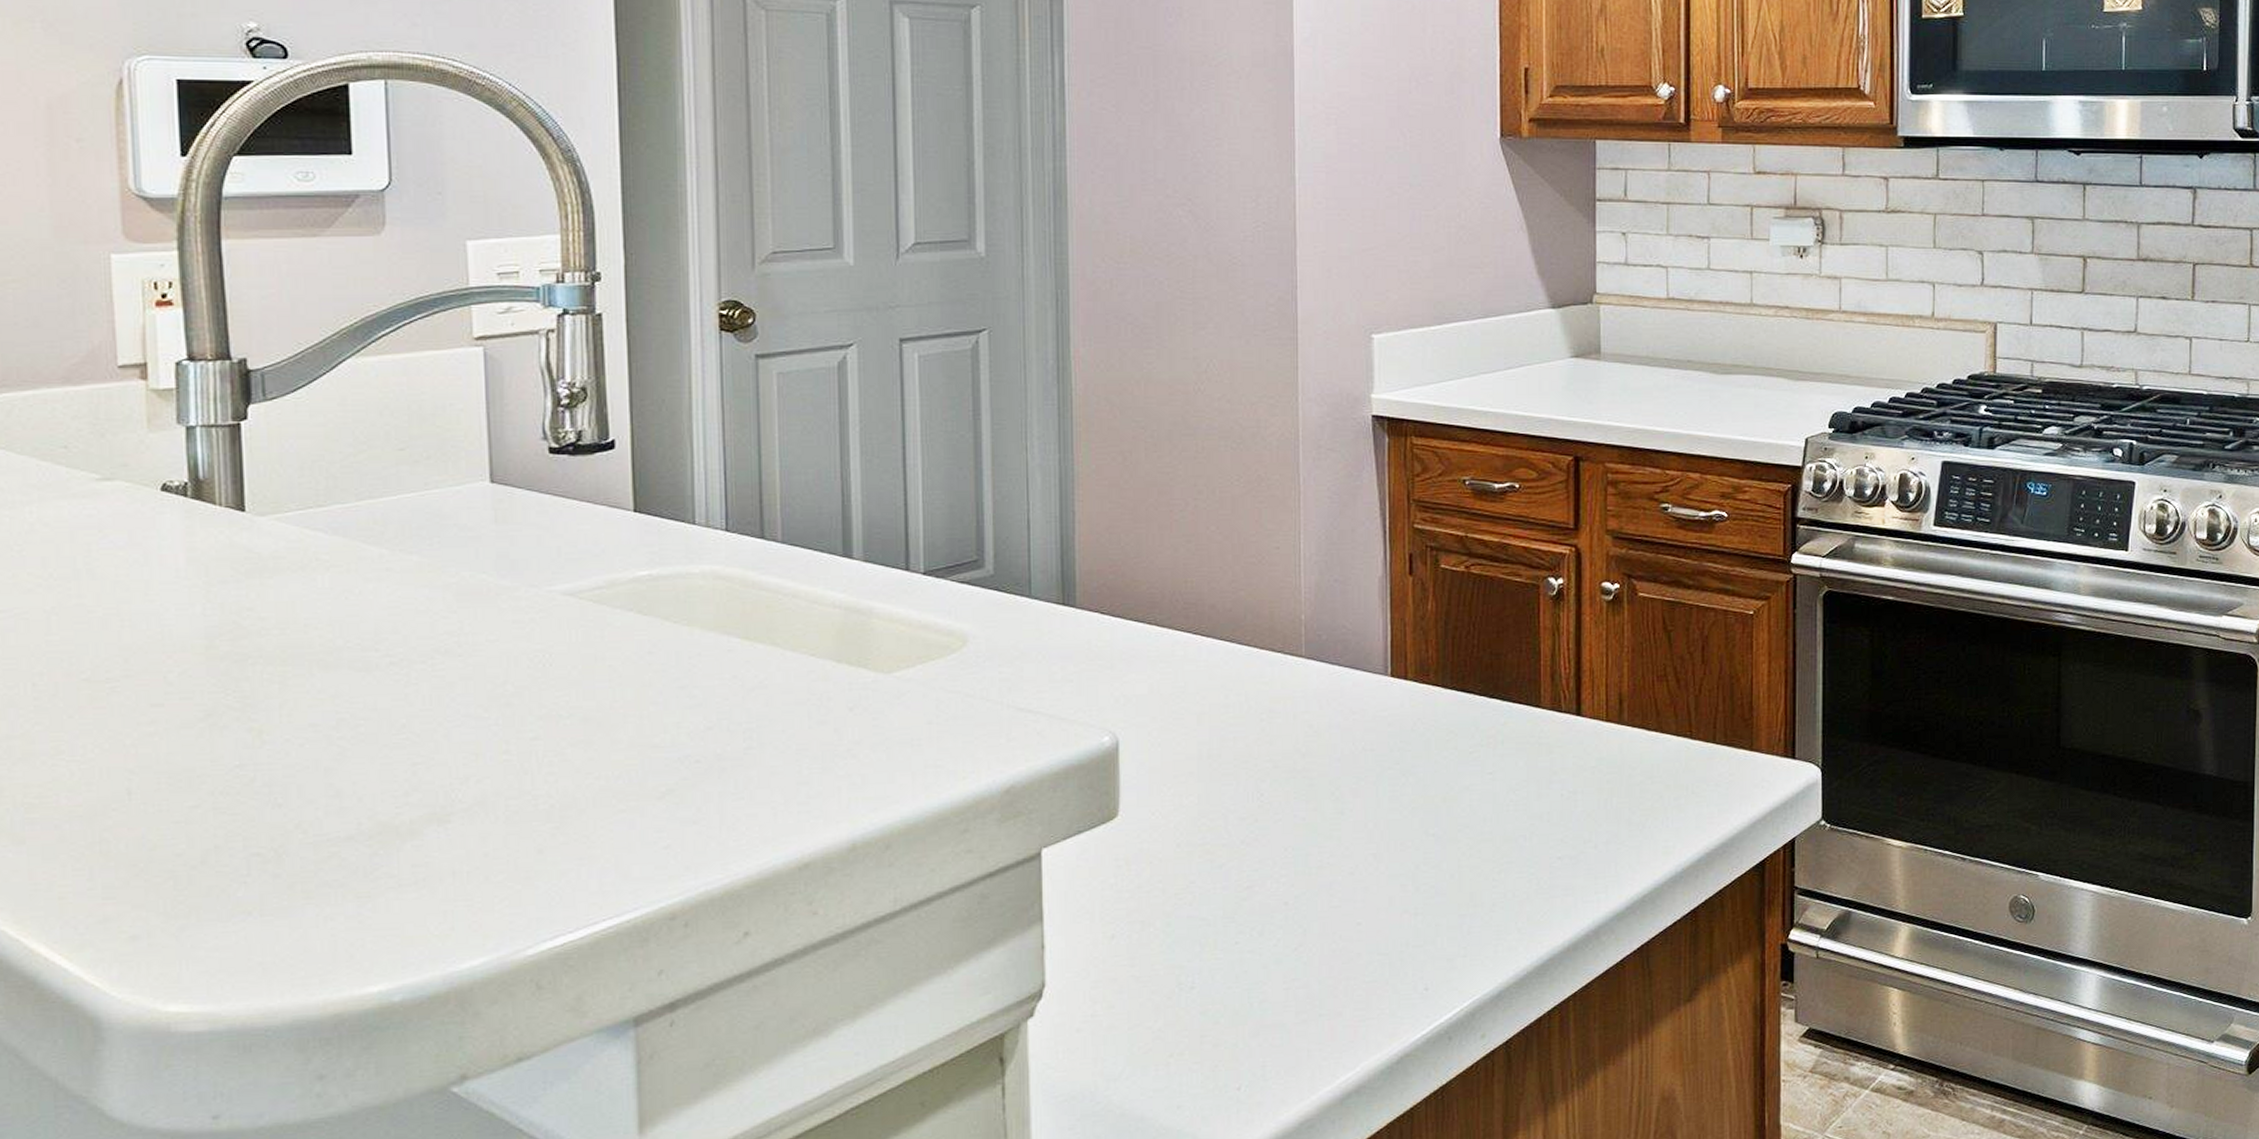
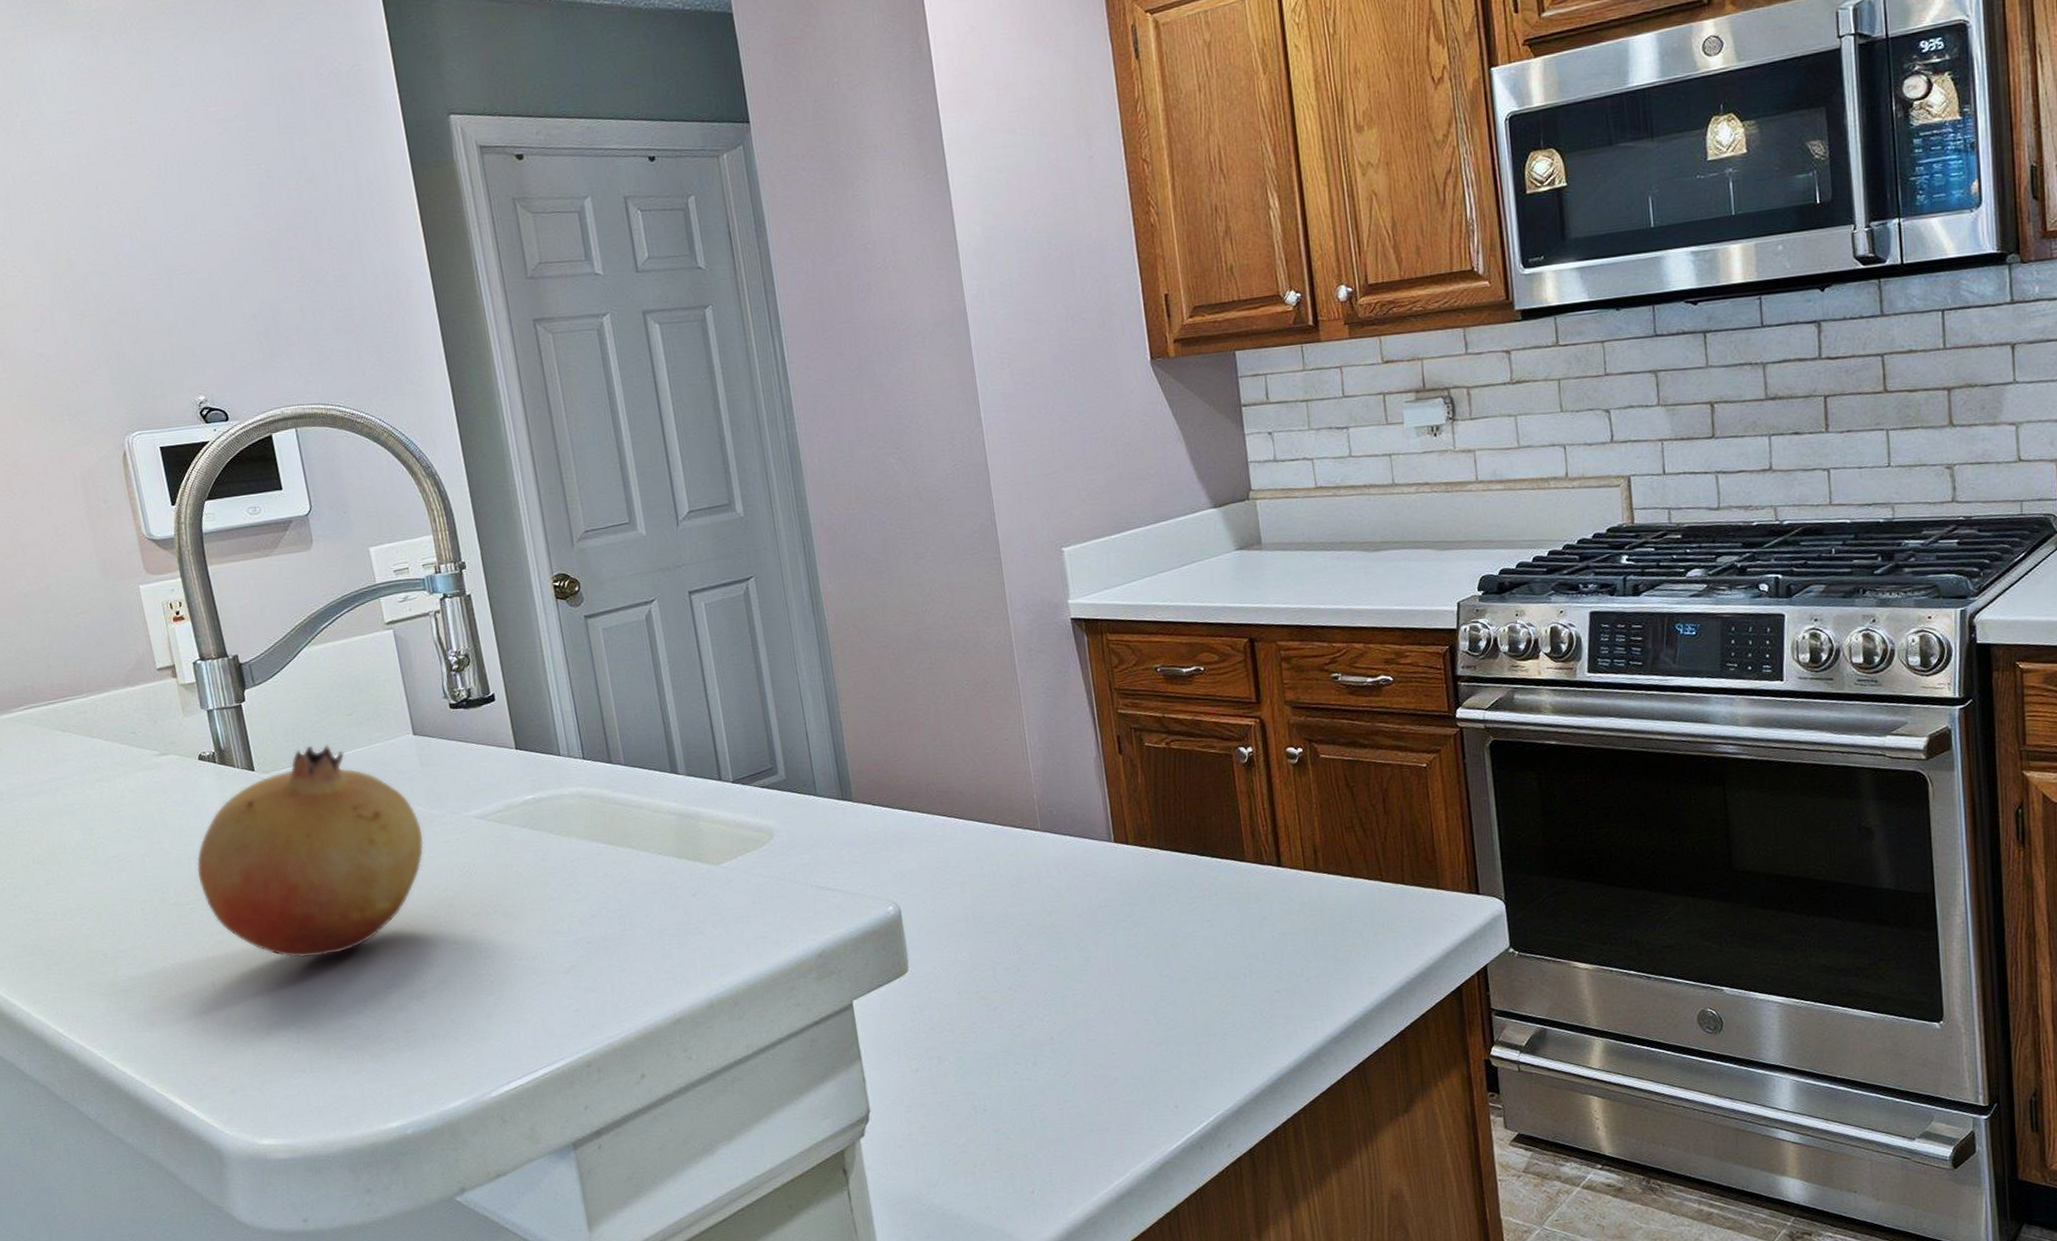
fruit: none [130,484,483,762] -> present [196,745,424,958]

